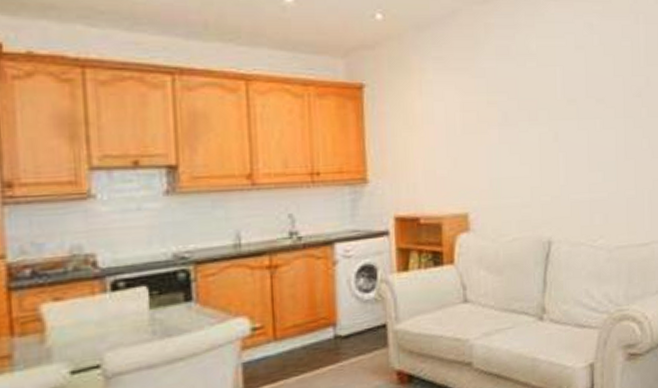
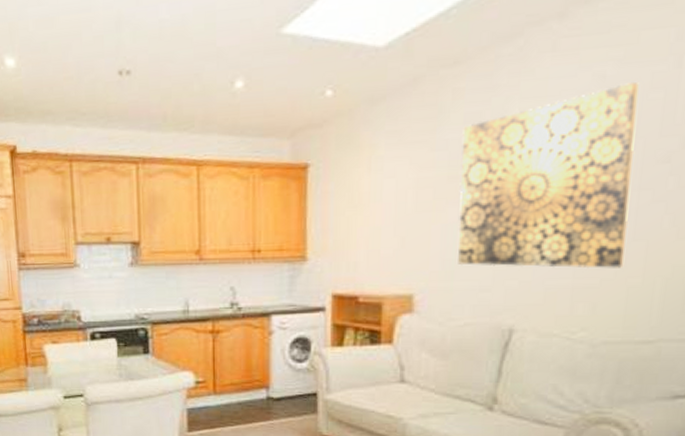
wall art: none [496,32,622,184] -> present [458,82,639,269]

